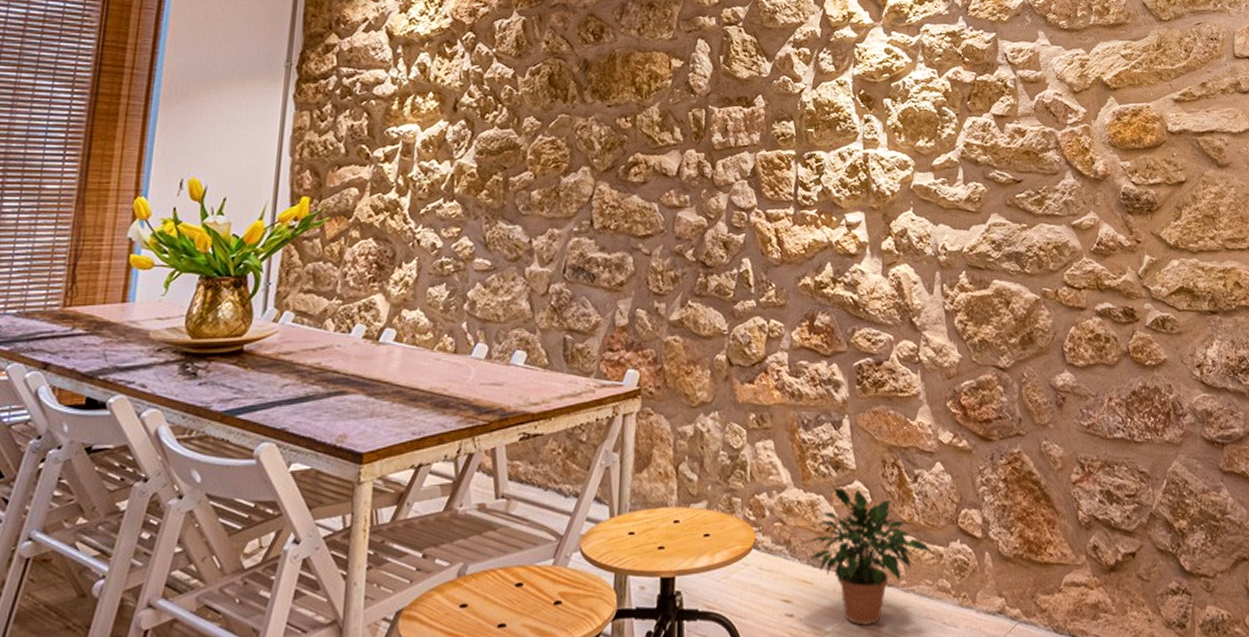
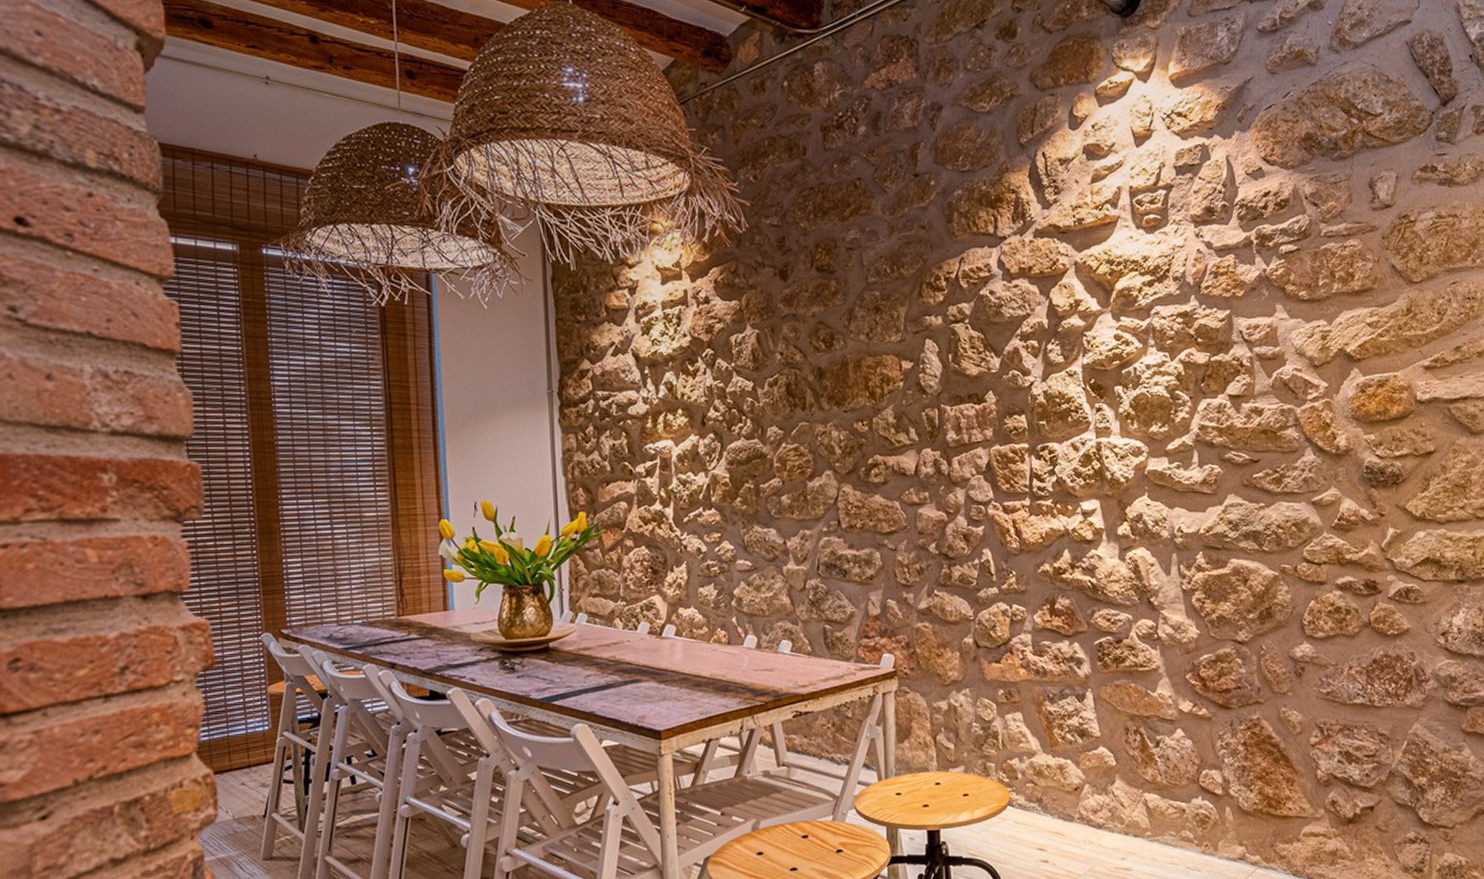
potted plant: present [806,487,930,626] -> none [1056,752,1173,870]

